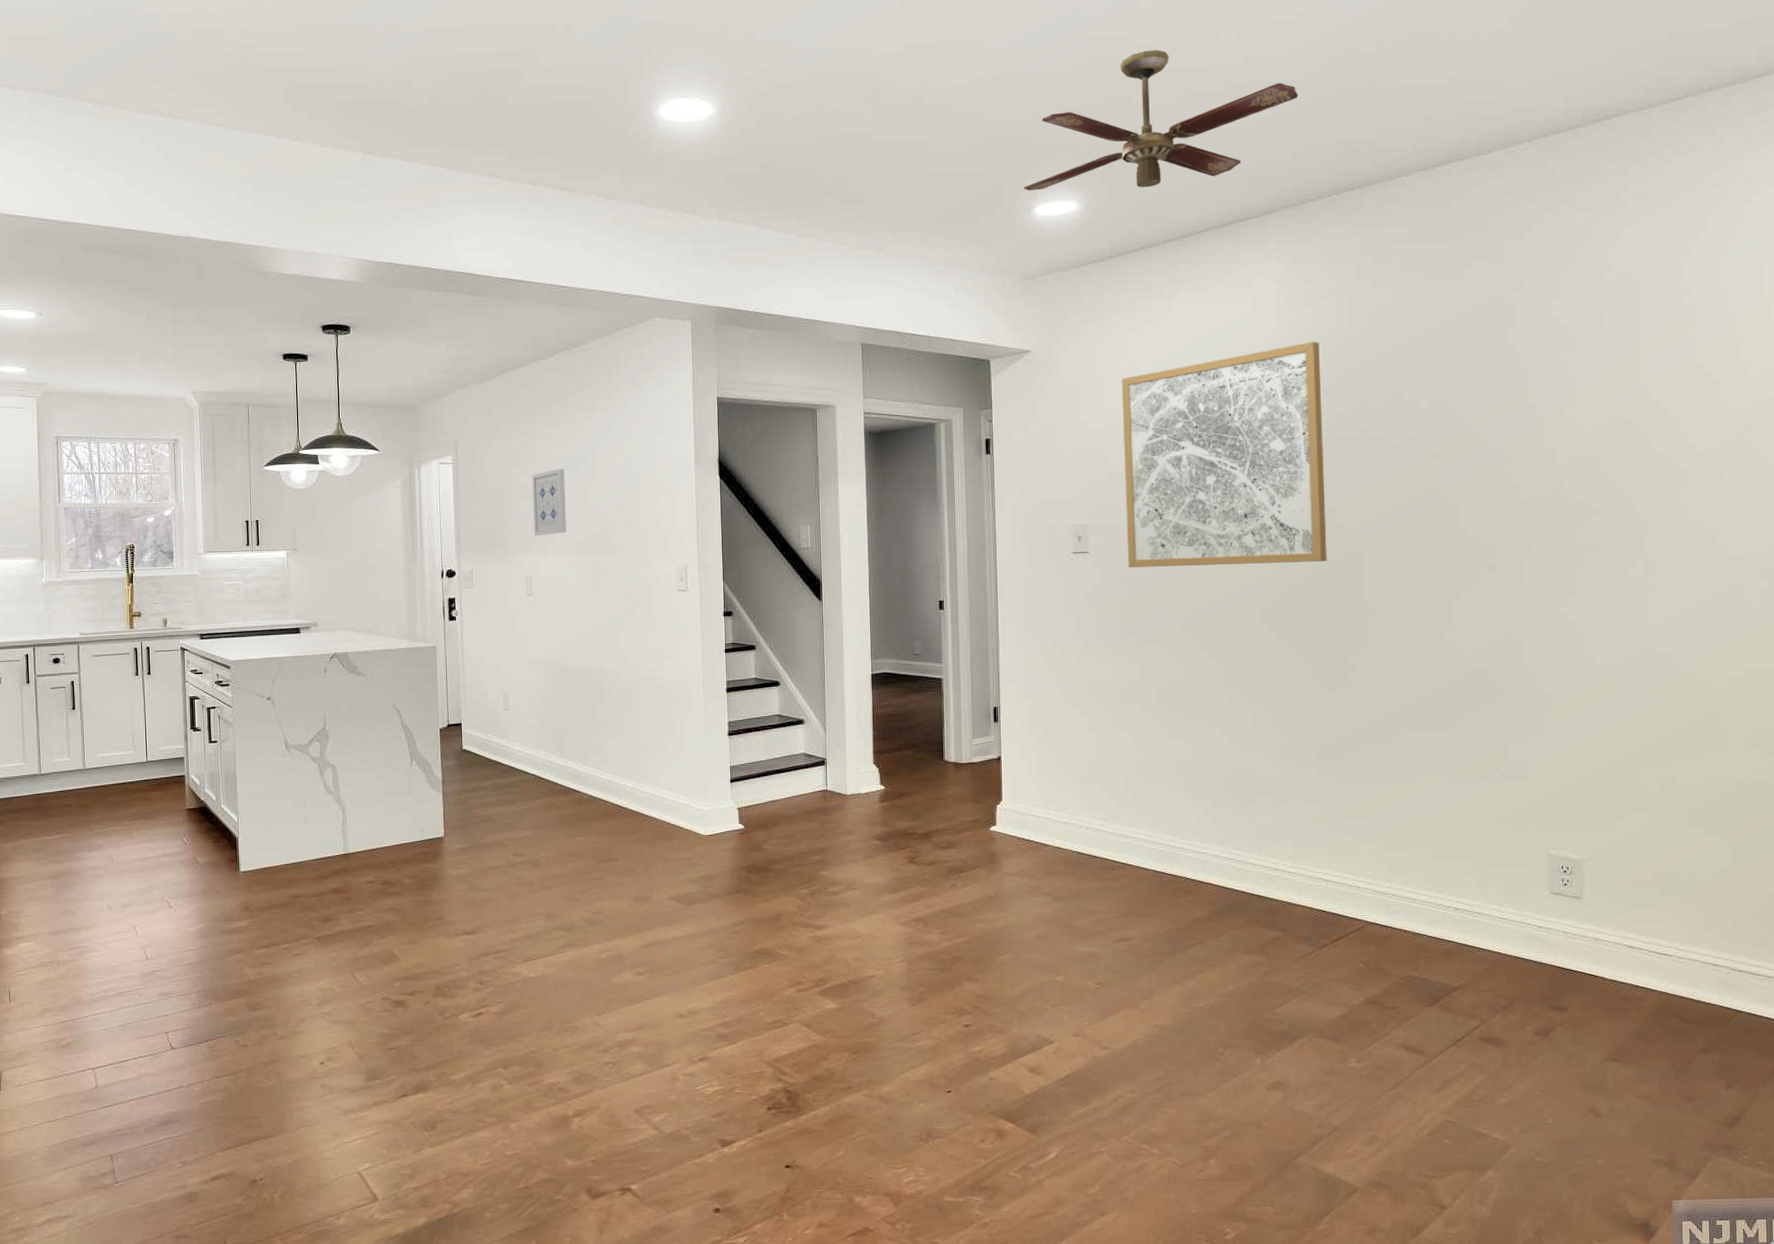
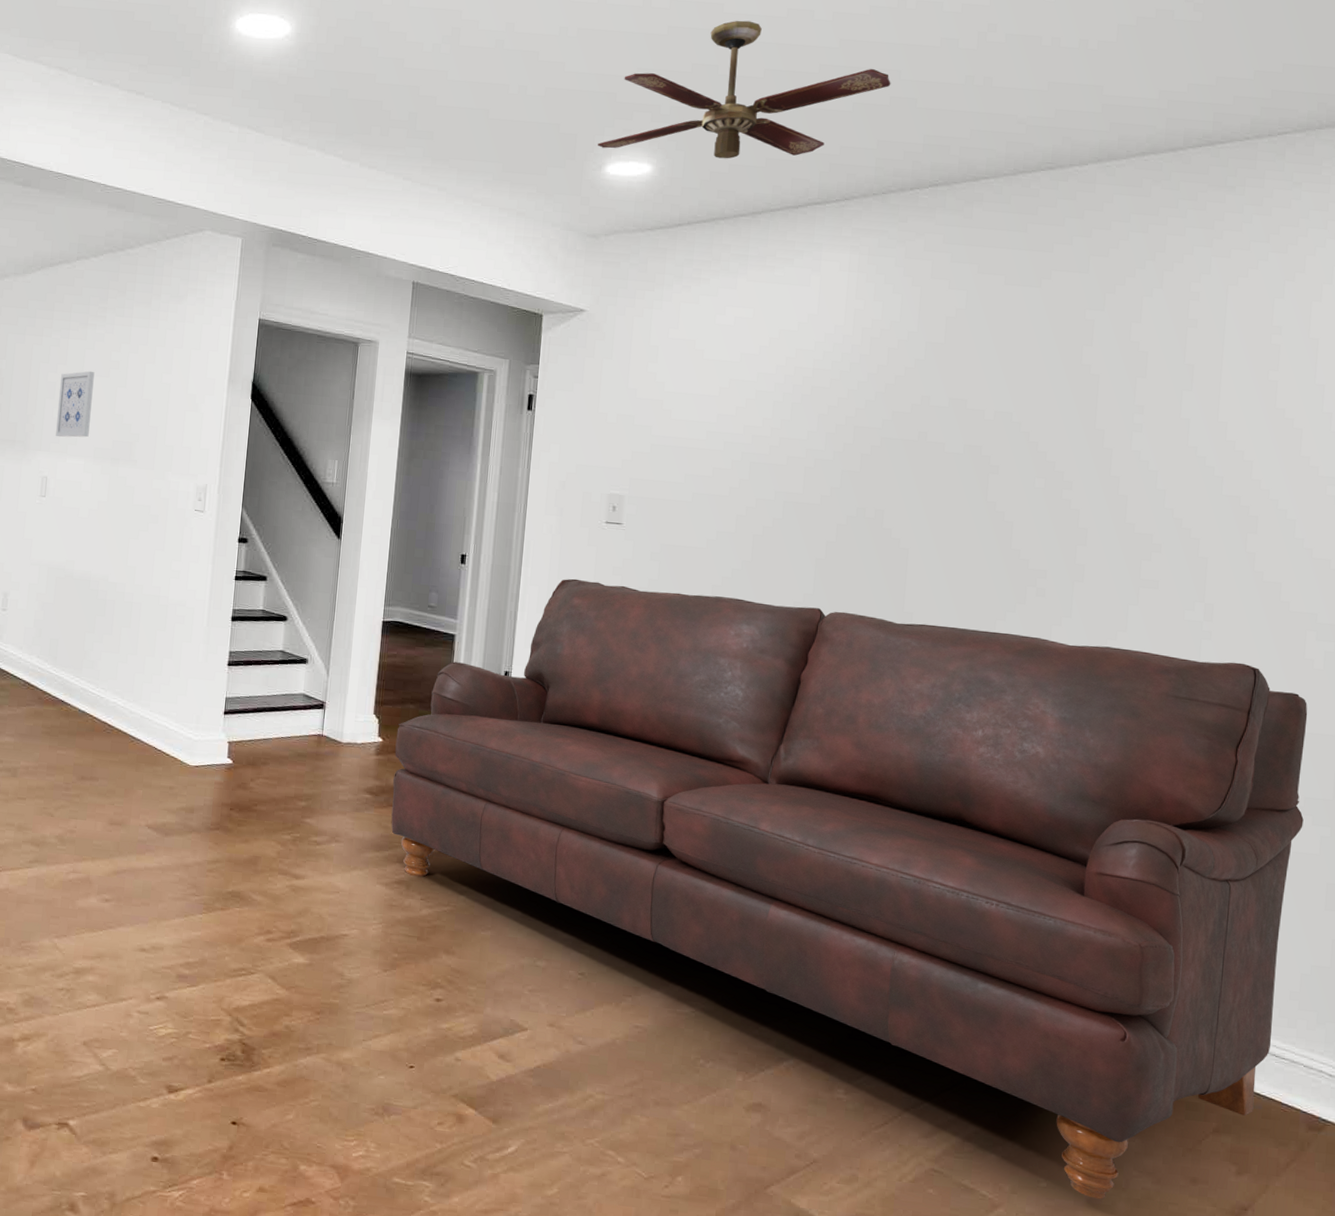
sofa: none [897,609,1757,1128] -> present [391,578,1308,1199]
wall art: present [1121,341,1327,568] -> none [662,335,885,564]

